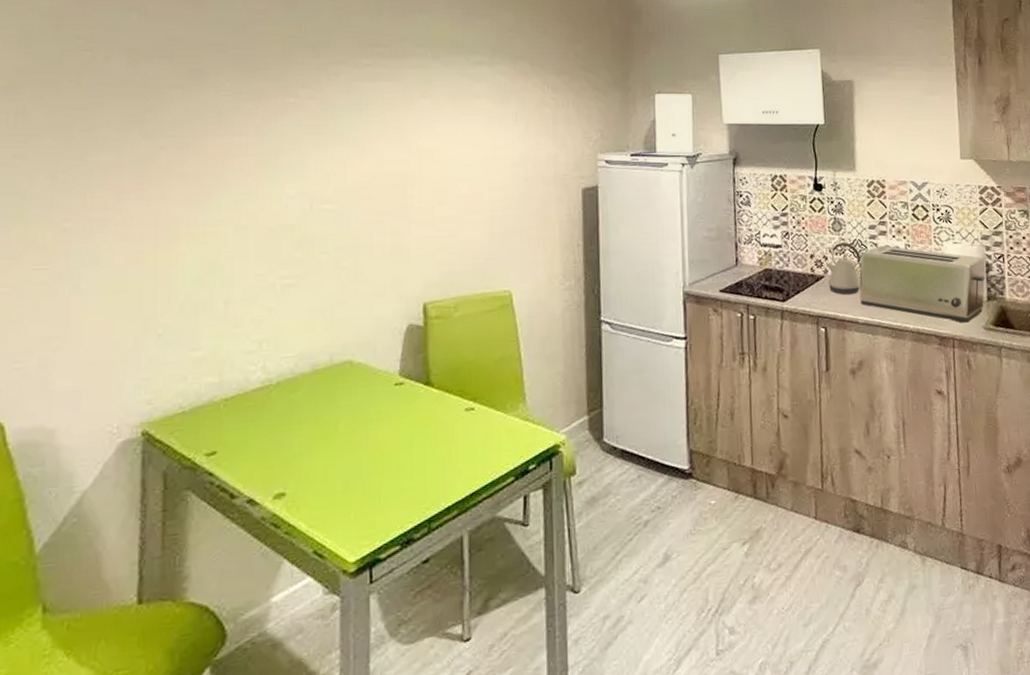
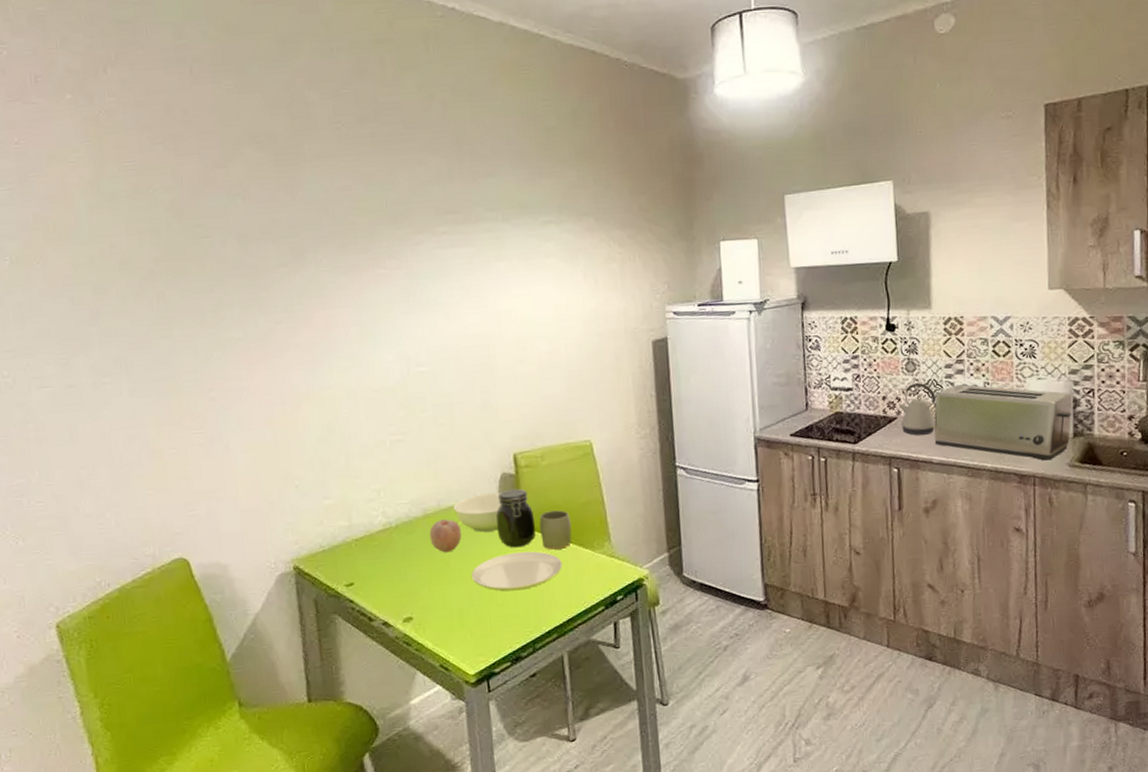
fruit: none [317,376,355,416] -> present [429,519,462,553]
bowl: none [348,346,406,391] -> present [453,492,501,532]
plate: none [362,413,470,461] -> present [471,551,563,592]
jar: none [397,342,443,410] -> present [496,488,536,548]
mug: none [447,367,483,412] -> present [539,510,572,550]

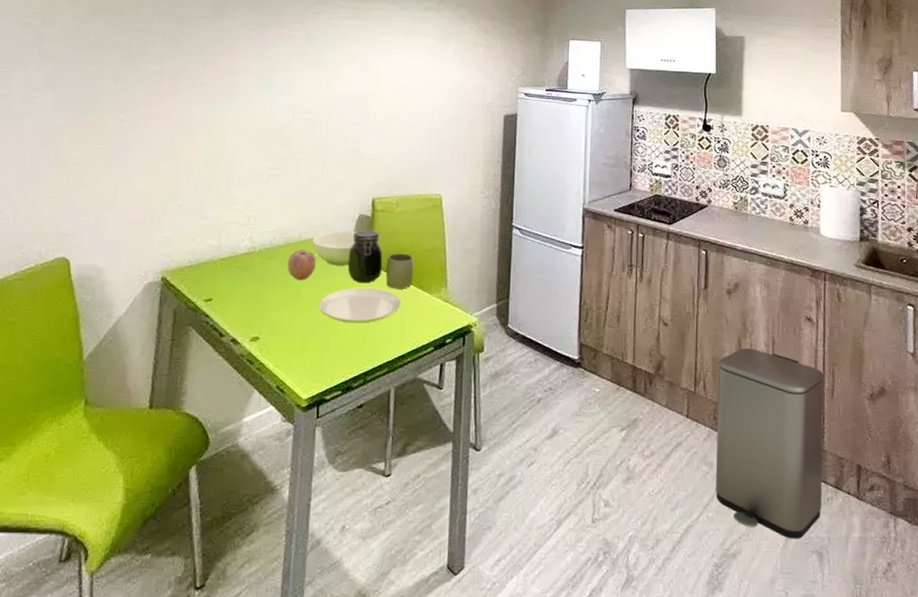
kettle: present [899,383,936,437] -> none [710,178,742,225]
pedal bin: none [919,568,1038,755] -> present [716,348,825,539]
toaster: present [934,384,1073,461] -> none [739,183,860,259]

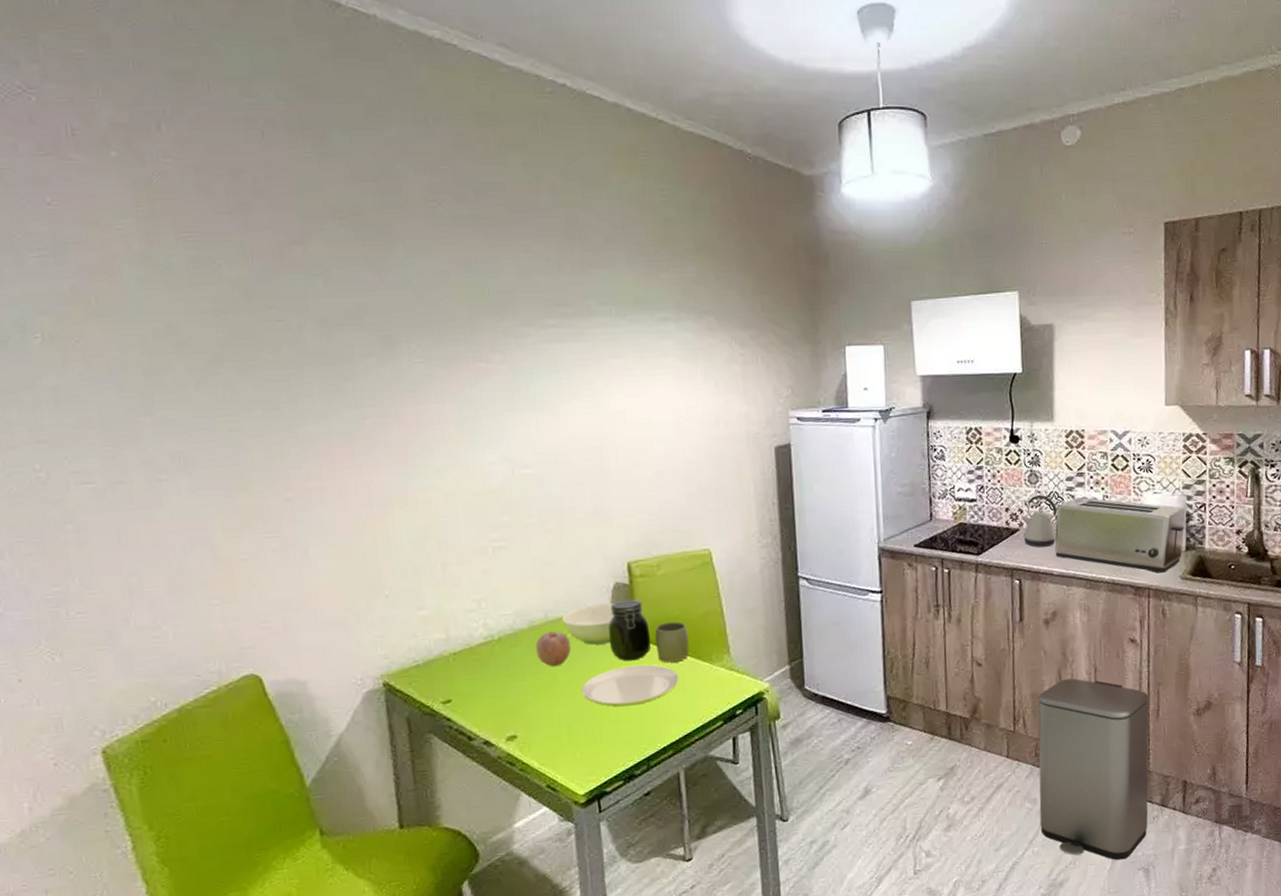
kettle: none [710,178,742,225] -> present [1022,495,1057,548]
toaster: none [739,183,860,259] -> present [1054,497,1186,573]

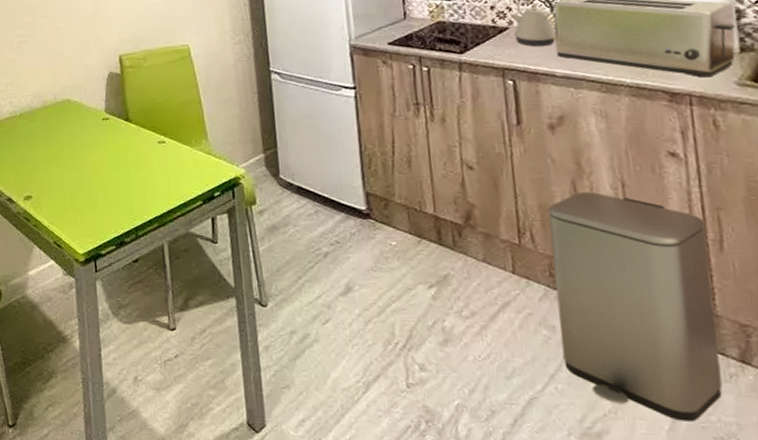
fruit: present [535,631,571,667] -> none [47,111,74,141]
bowl: present [561,603,614,645] -> none [67,89,108,124]
plate: present [581,664,679,707] -> none [81,143,163,180]
jar: present [608,599,652,661] -> none [104,86,139,140]
mug: present [655,621,690,663] -> none [142,108,172,144]

